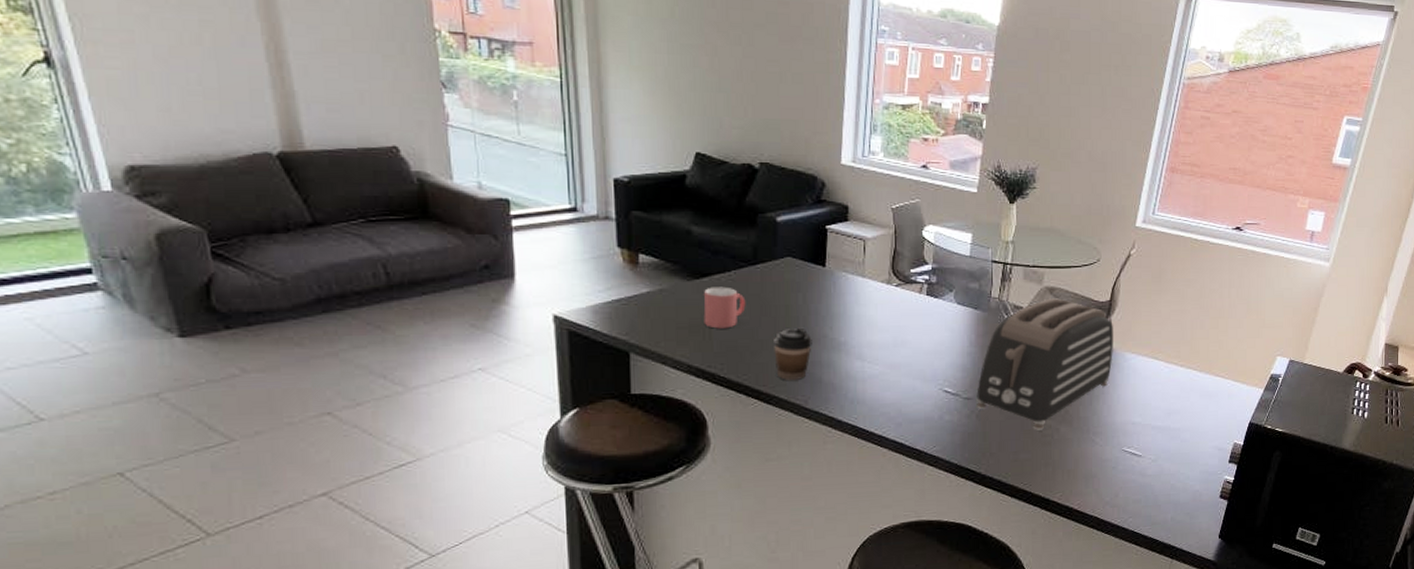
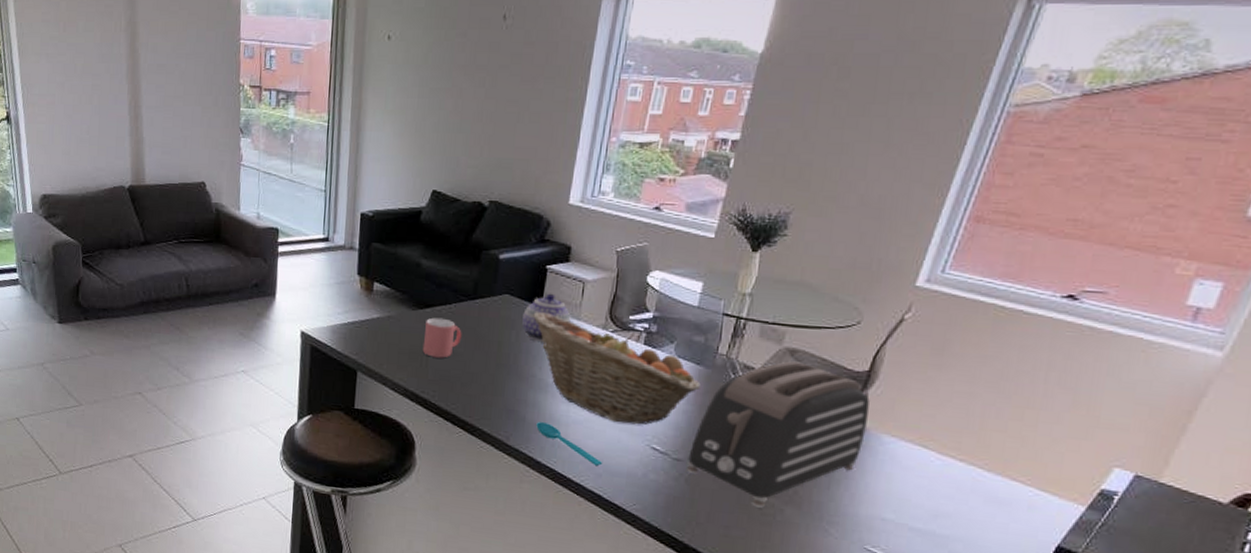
coffee cup: present [774,327,812,381] -> none [483,364,520,417]
teapot: none [808,253,856,301] -> present [522,293,571,341]
fruit basket: none [818,273,980,372] -> present [533,312,701,425]
spoon: none [833,381,900,417] -> present [536,422,602,467]

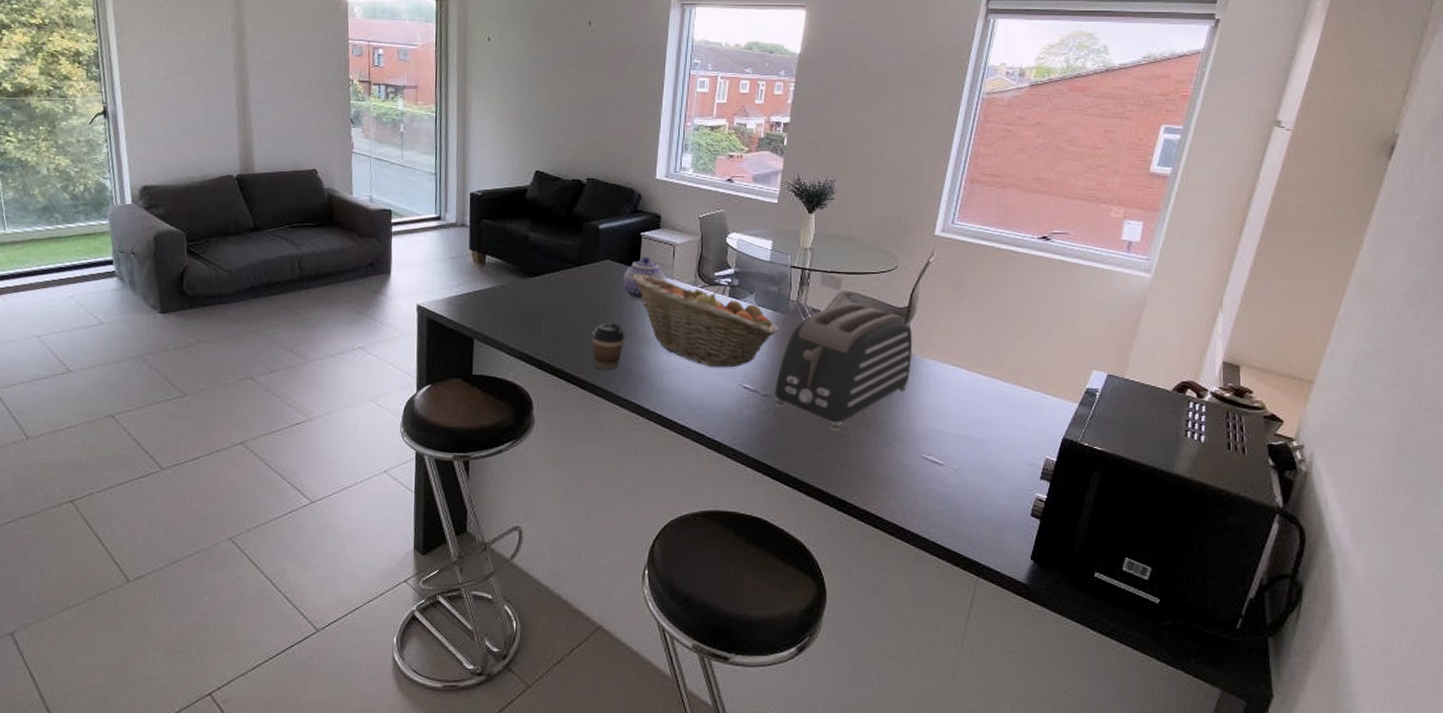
mug: present [422,317,462,358] -> none [534,284,570,321]
coffee cup: none [483,364,520,417] -> present [592,322,625,371]
spoon: present [536,422,602,467] -> none [642,373,702,409]

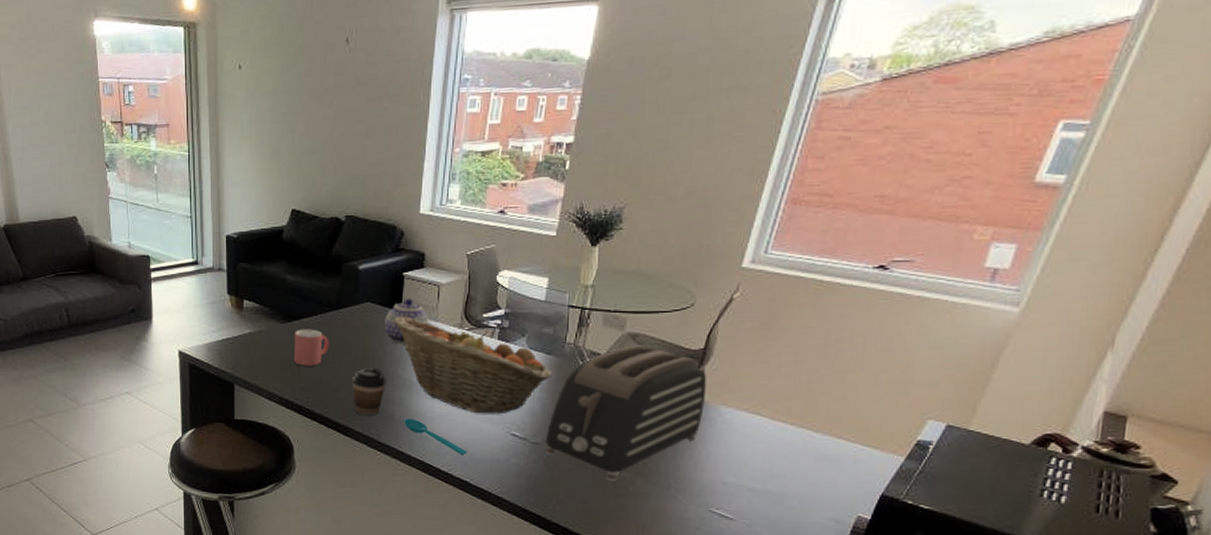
mug: none [534,284,570,321] -> present [293,329,329,366]
spoon: none [642,373,702,409] -> present [404,419,467,456]

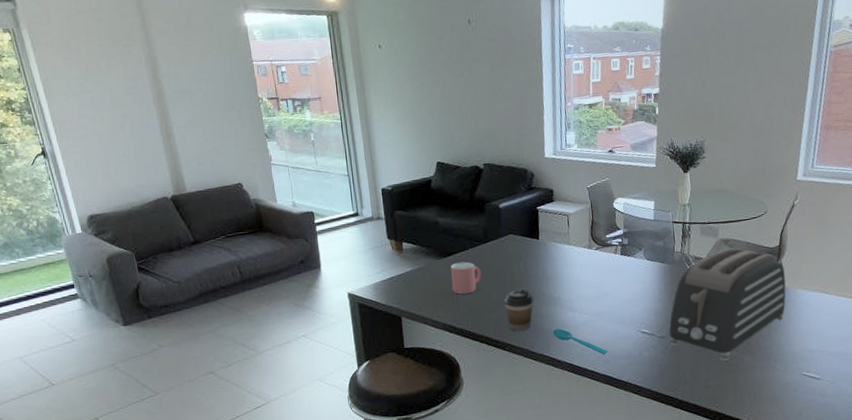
teapot: present [384,298,429,344] -> none [526,228,563,267]
fruit basket: present [394,317,552,414] -> none [534,243,667,318]

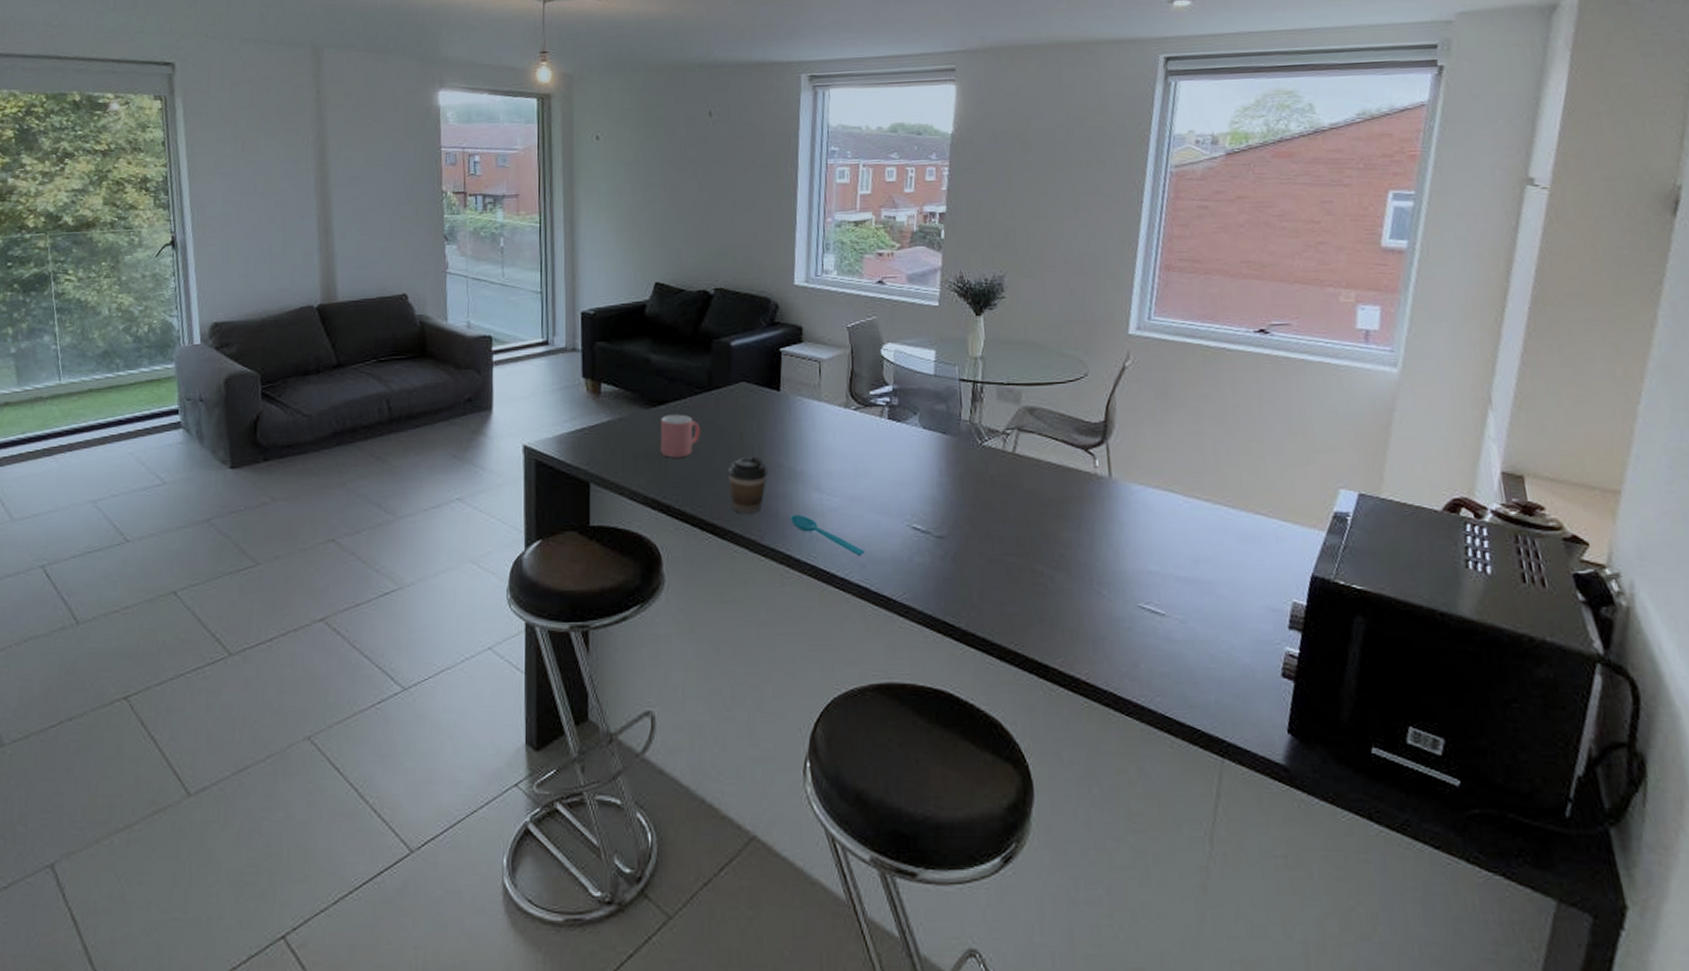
toaster: present [669,248,787,361] -> none [950,420,1115,578]

